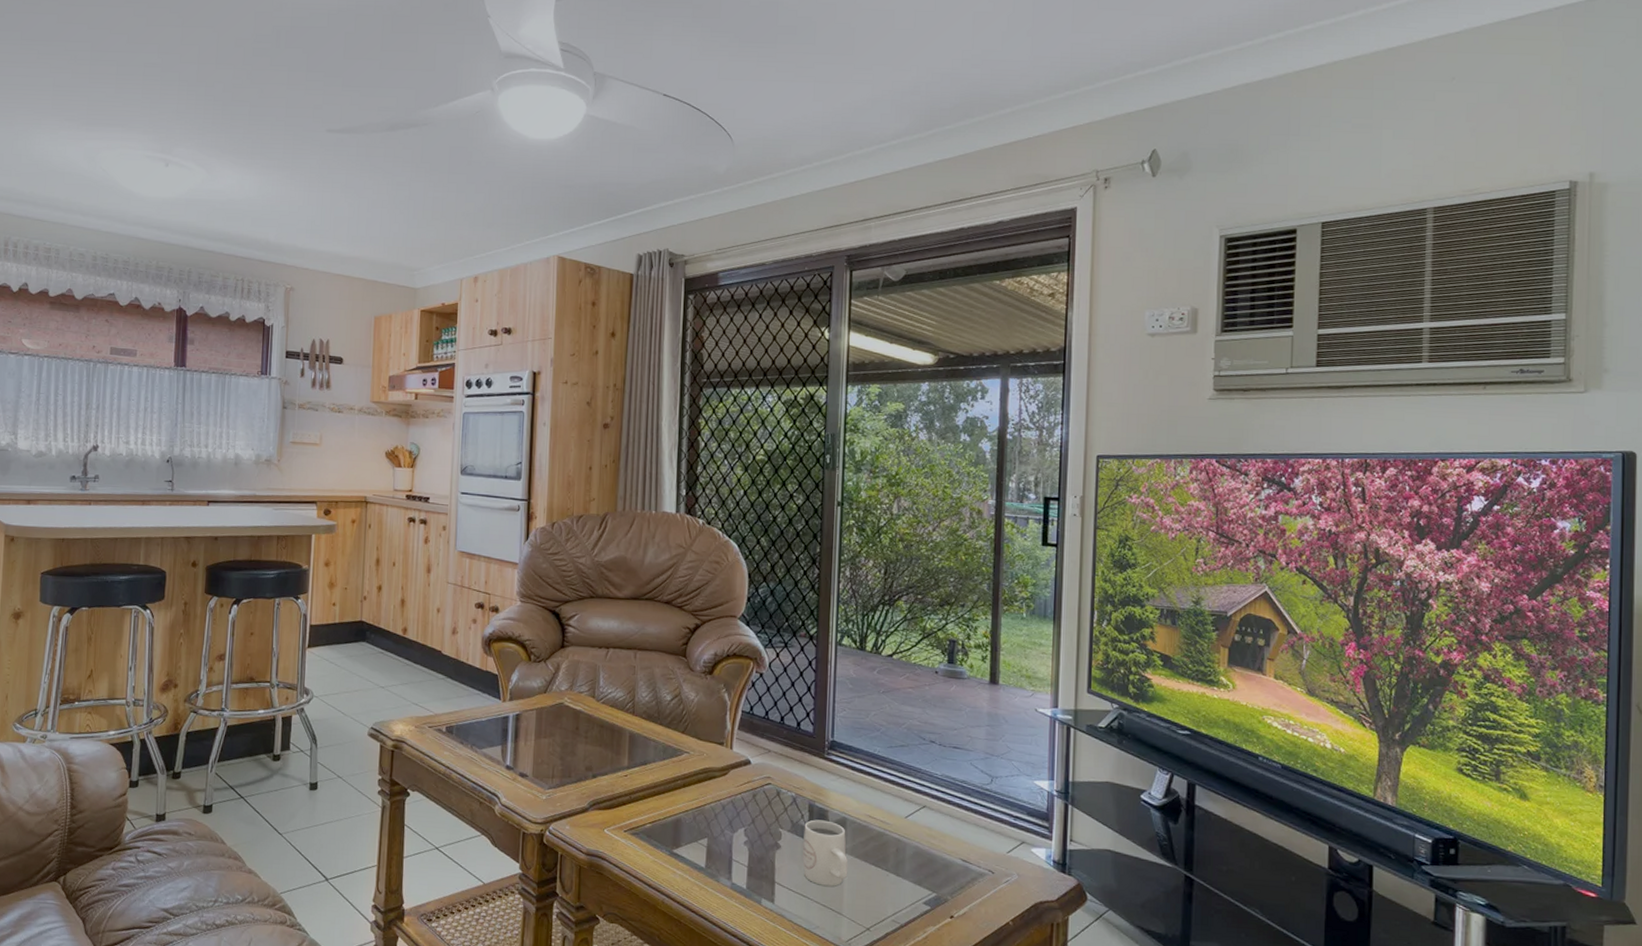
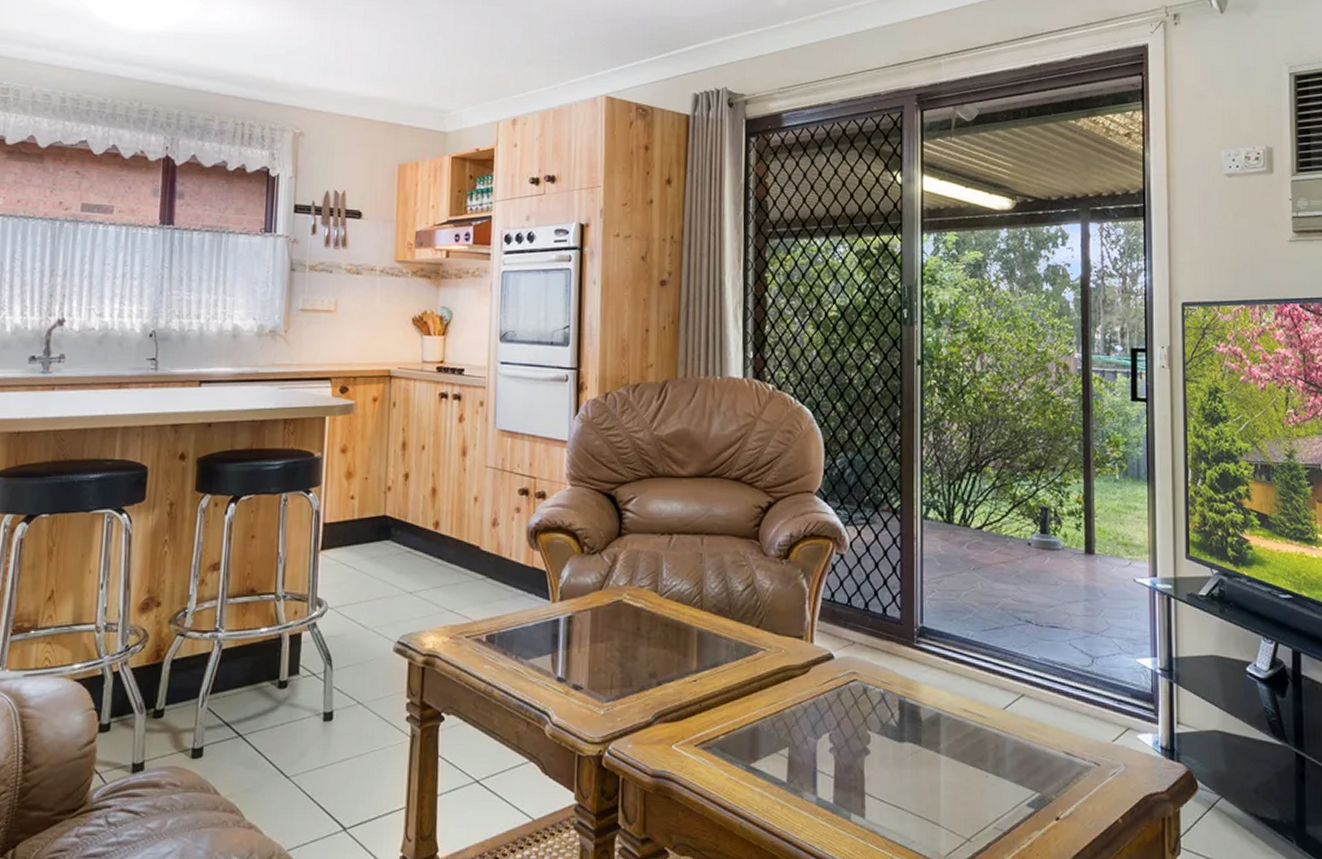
mug: present [803,819,849,887] -> none [894,718,944,793]

